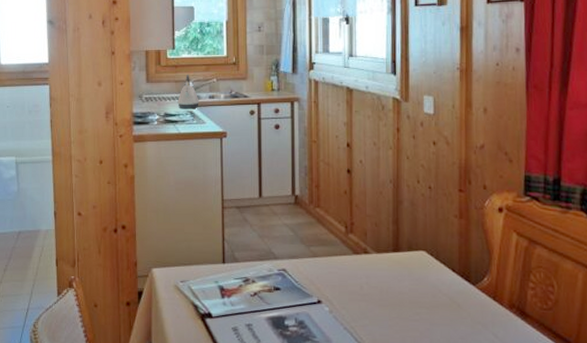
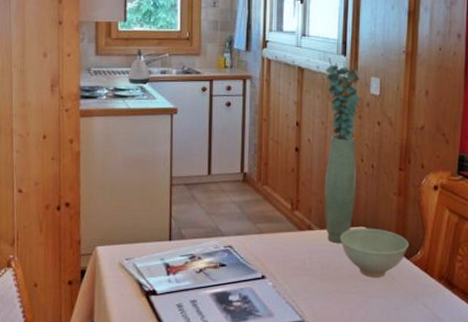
vase: none [375,77,414,267] -> present [324,58,360,243]
bowl: none [399,252,474,305] -> present [340,227,409,278]

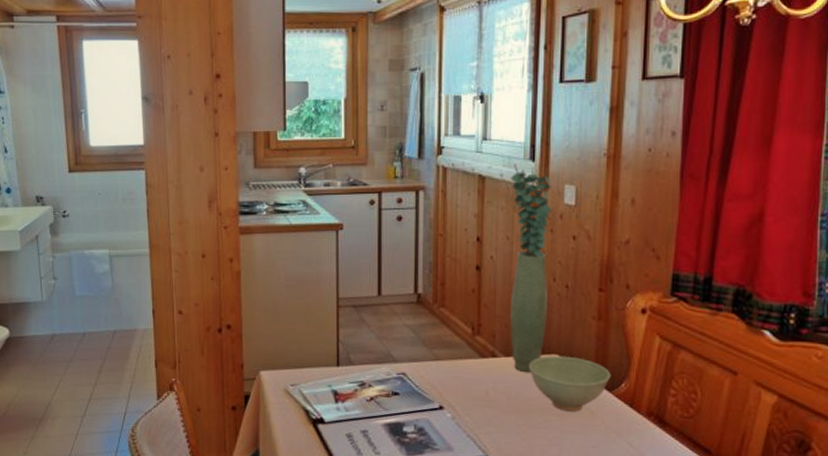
kettle: present [128,48,150,84] -> none [289,159,313,198]

